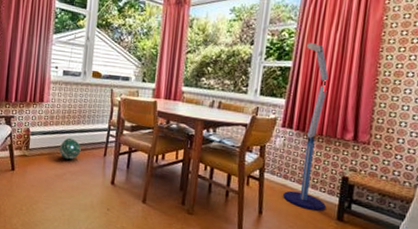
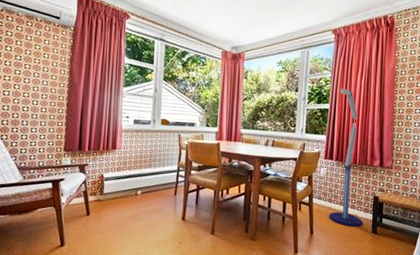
ball: present [59,138,81,160] -> none [132,180,153,201]

